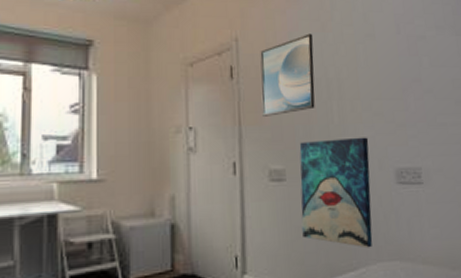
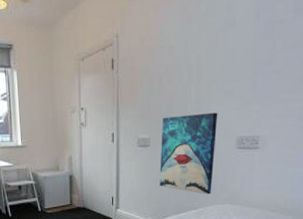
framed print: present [260,33,315,116] -> none [135,26,181,98]

